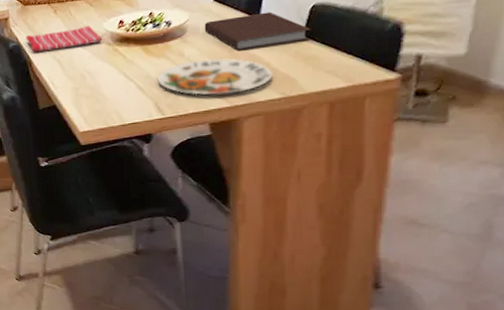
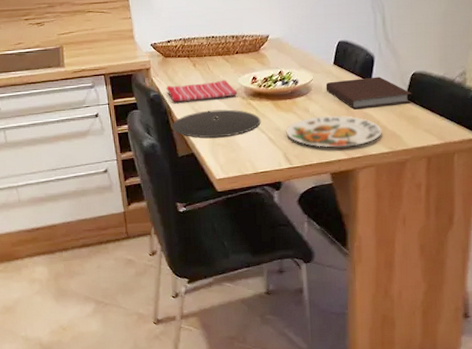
plate: none [32,57,129,89] -> present [172,109,261,138]

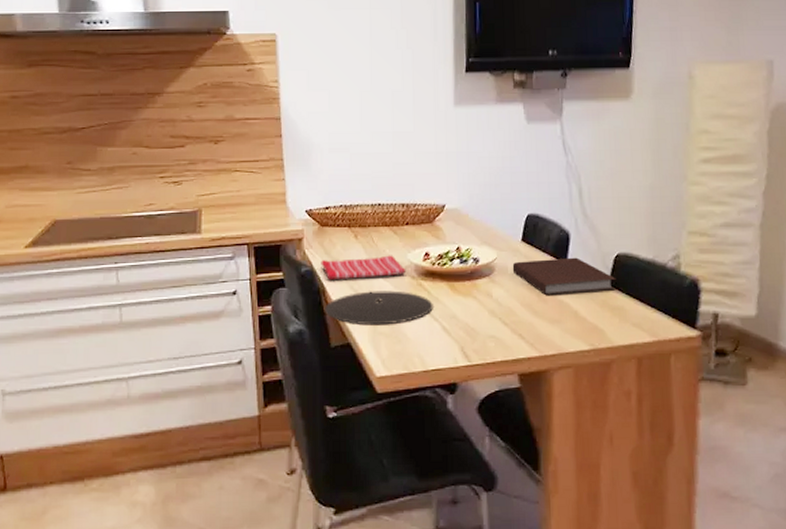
plate: present [286,115,382,148] -> none [463,302,581,342]

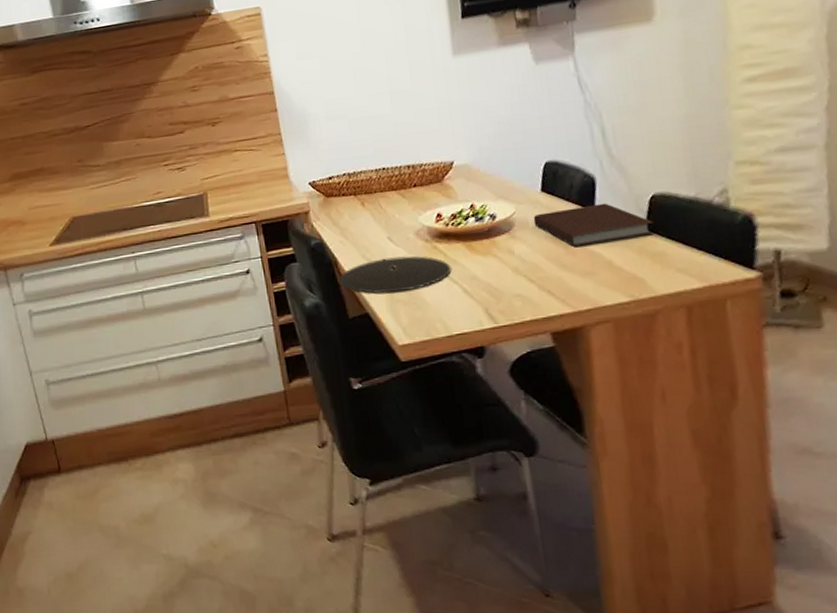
dish towel: present [321,255,407,281] -> none [329,219,419,252]

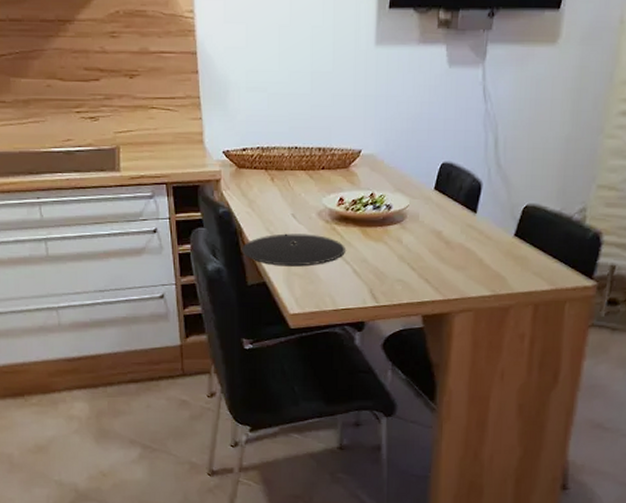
notebook: present [533,203,654,248] -> none [423,207,523,244]

